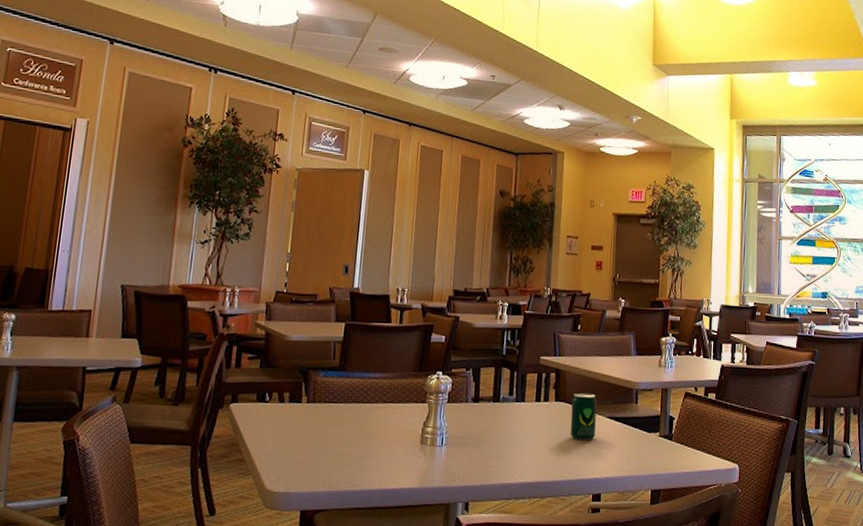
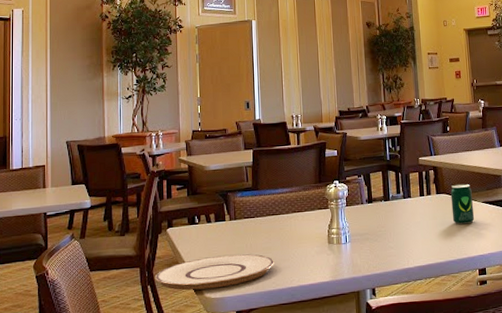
plate: none [207,442,354,481] -> present [154,254,274,291]

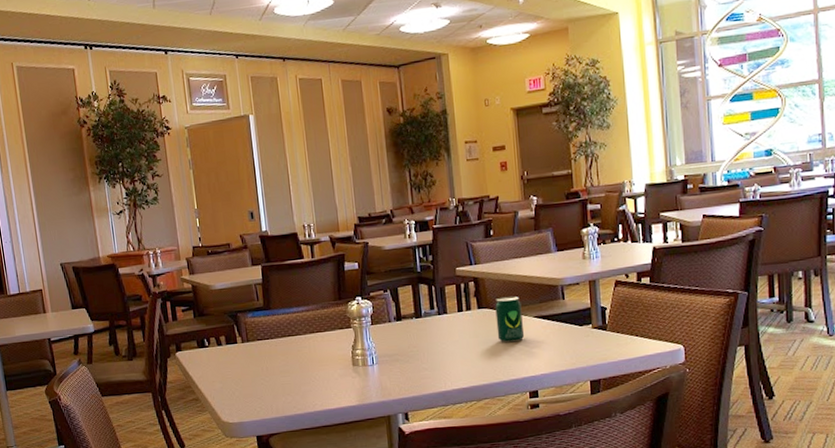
plate: present [154,254,274,291] -> none [168,377,294,415]

